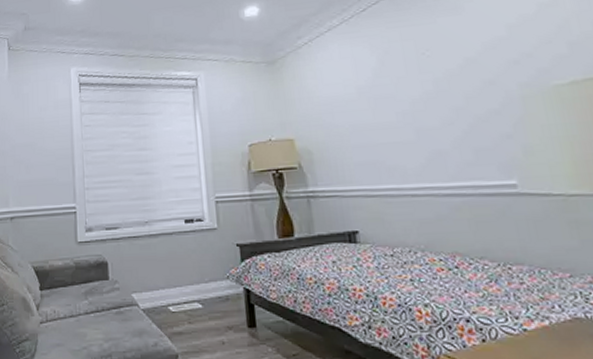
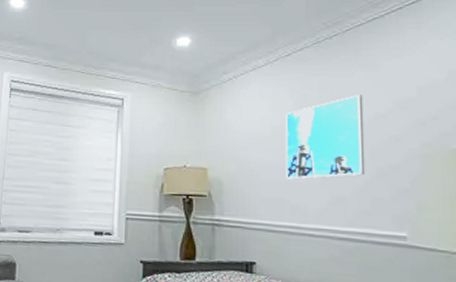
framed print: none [368,41,463,140] -> present [285,95,366,180]

